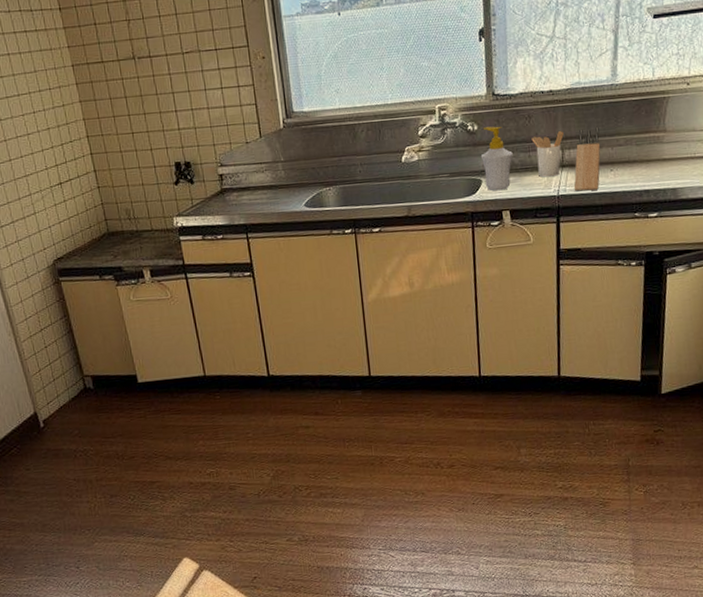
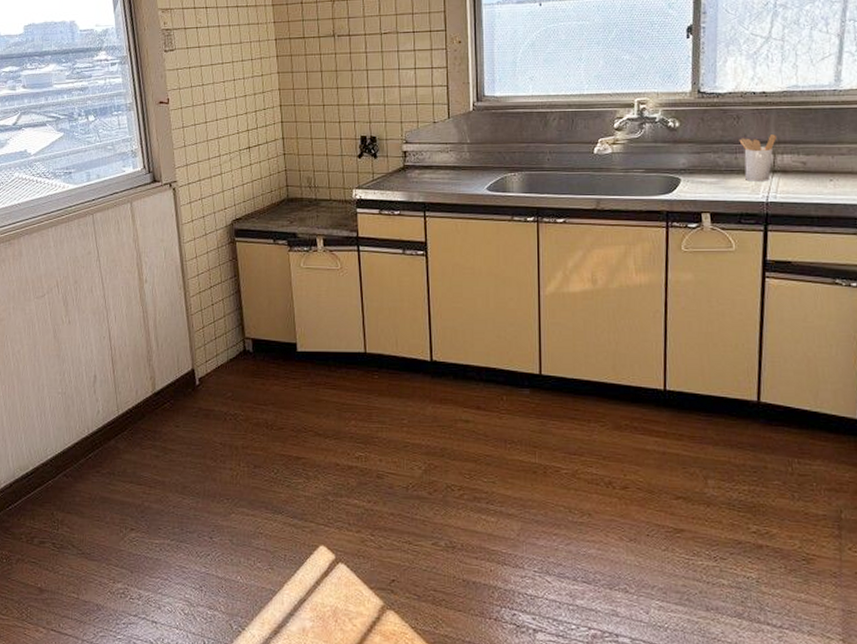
soap bottle: present [480,126,513,191] -> none [680,124,717,192]
knife block: present [573,127,601,192] -> none [785,134,819,200]

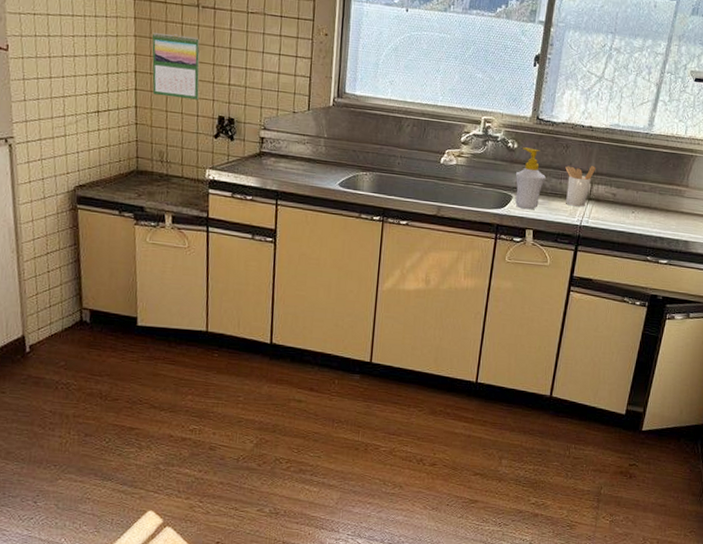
calendar: none [294,64,342,125] -> present [152,32,200,100]
soap bottle: none [680,124,717,192] -> present [515,147,546,210]

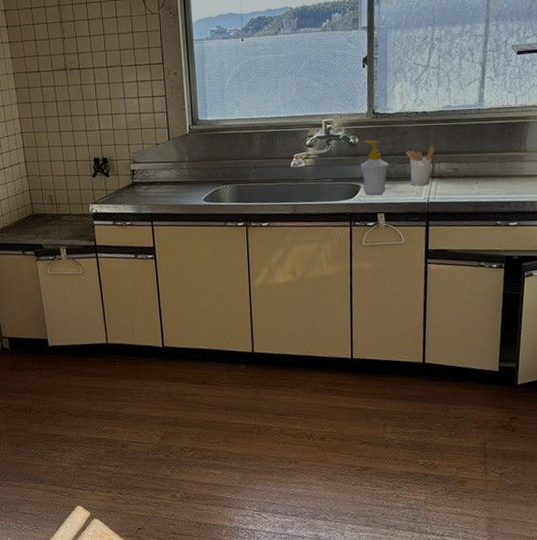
calendar: present [152,32,200,100] -> none [32,95,77,150]

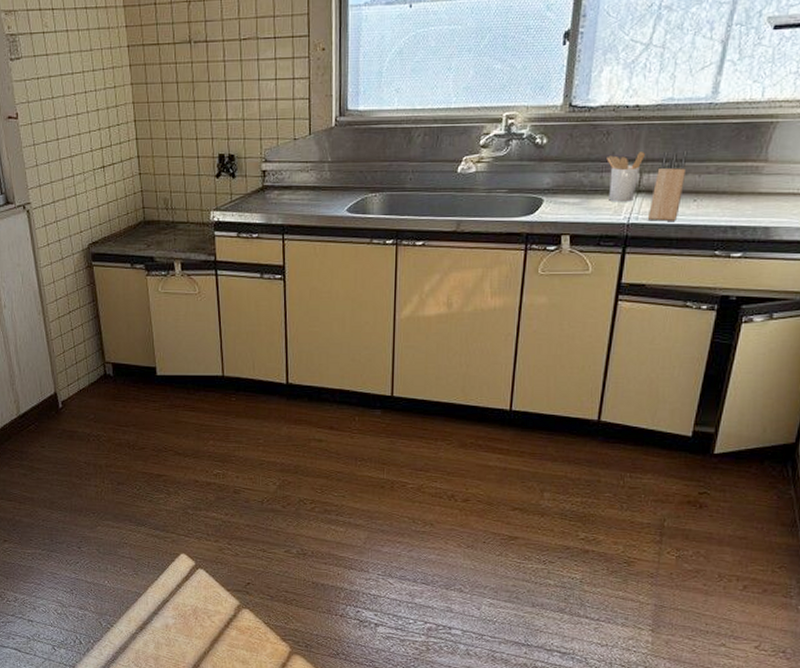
soap bottle: present [360,140,389,196] -> none [545,141,583,213]
knife block: none [442,145,467,200] -> present [647,151,688,221]

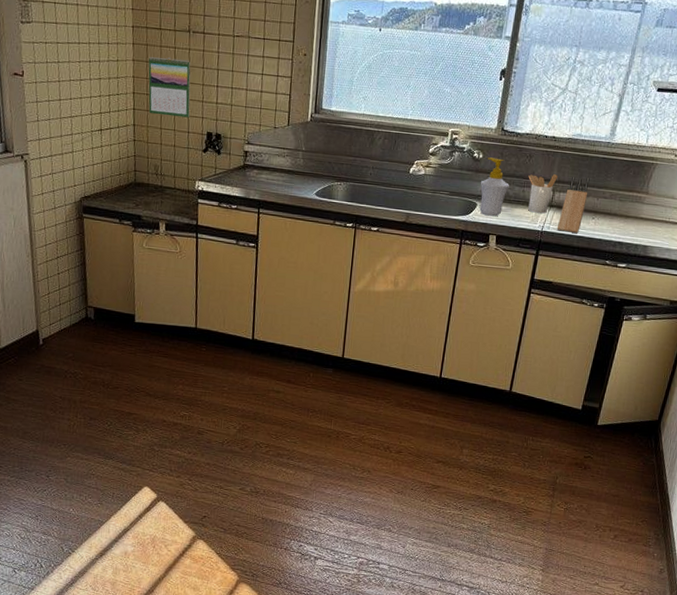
calendar: none [149,74,199,142] -> present [148,56,191,118]
soap bottle: none [545,141,583,213] -> present [479,157,509,217]

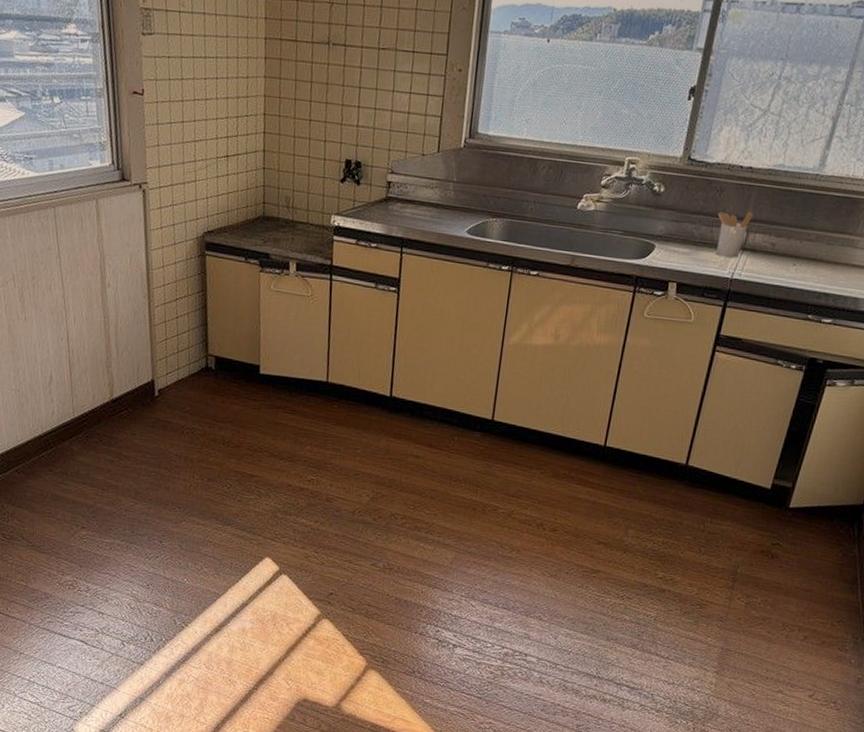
calendar: present [148,56,191,118] -> none [280,72,329,143]
soap bottle: present [479,157,509,217] -> none [658,191,695,261]
knife block: present [556,176,590,233] -> none [749,214,792,282]

